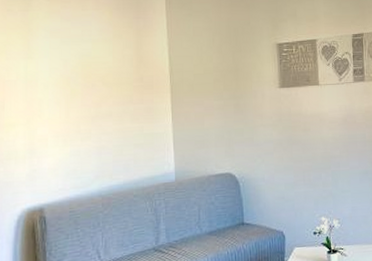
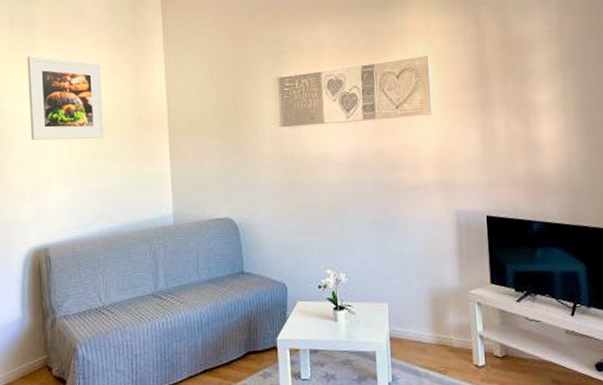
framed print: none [21,17,105,102] -> present [27,56,104,141]

